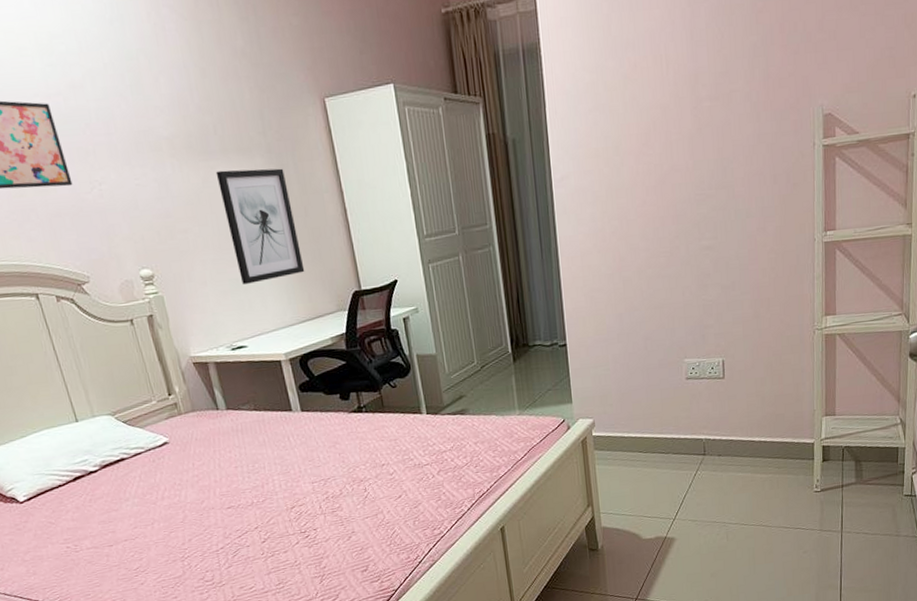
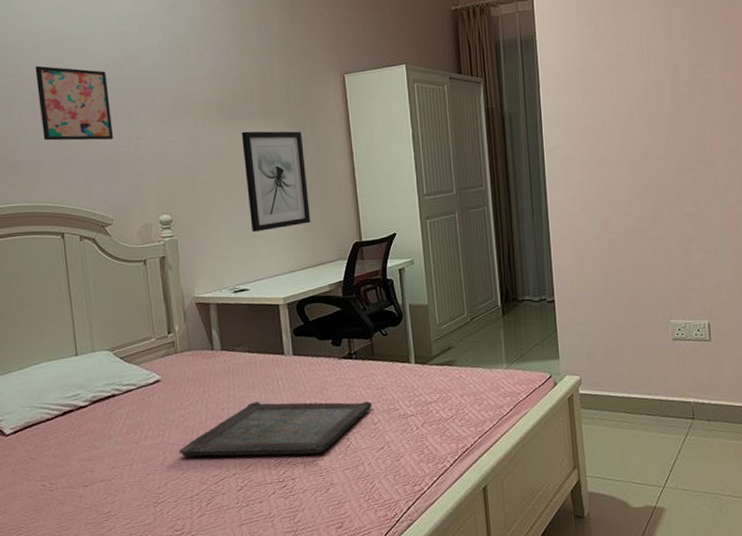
serving tray: none [197,452,387,514] -> present [179,400,372,457]

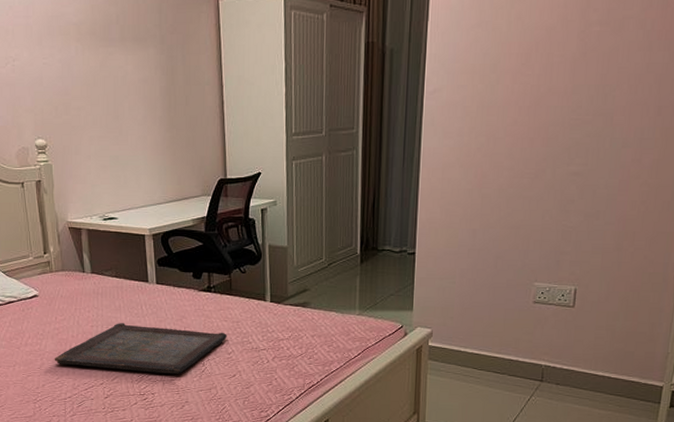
wall art: present [241,131,311,232] -> none [112,57,178,162]

